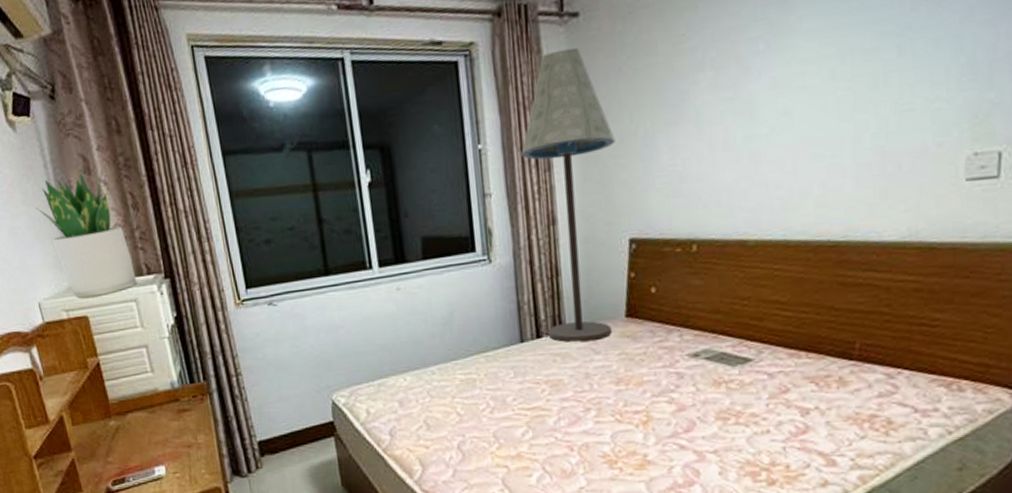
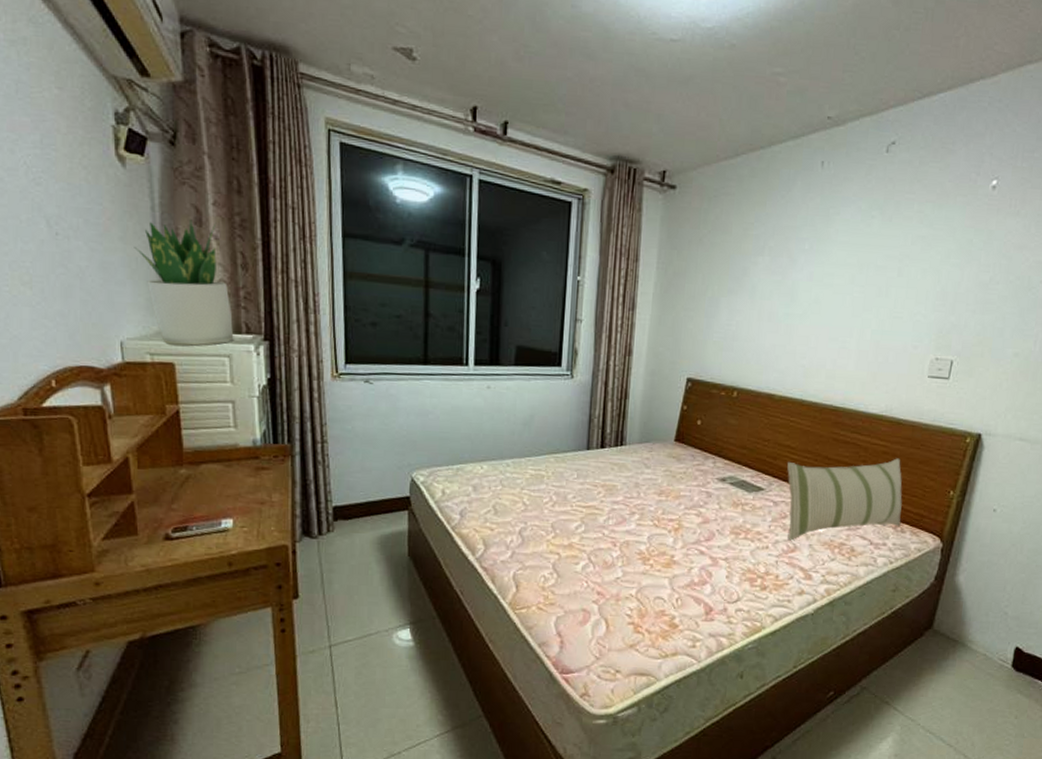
floor lamp: present [521,47,615,343] -> none [610,212,689,457]
pillow: none [779,294,957,420] -> present [787,458,902,541]

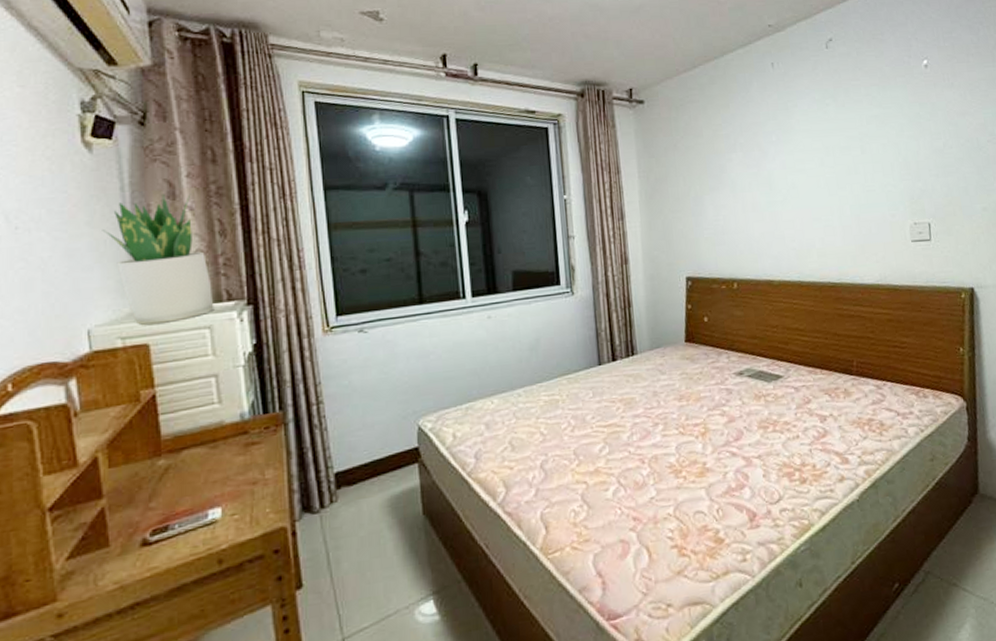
pillow: present [787,458,902,541] -> none [800,323,922,426]

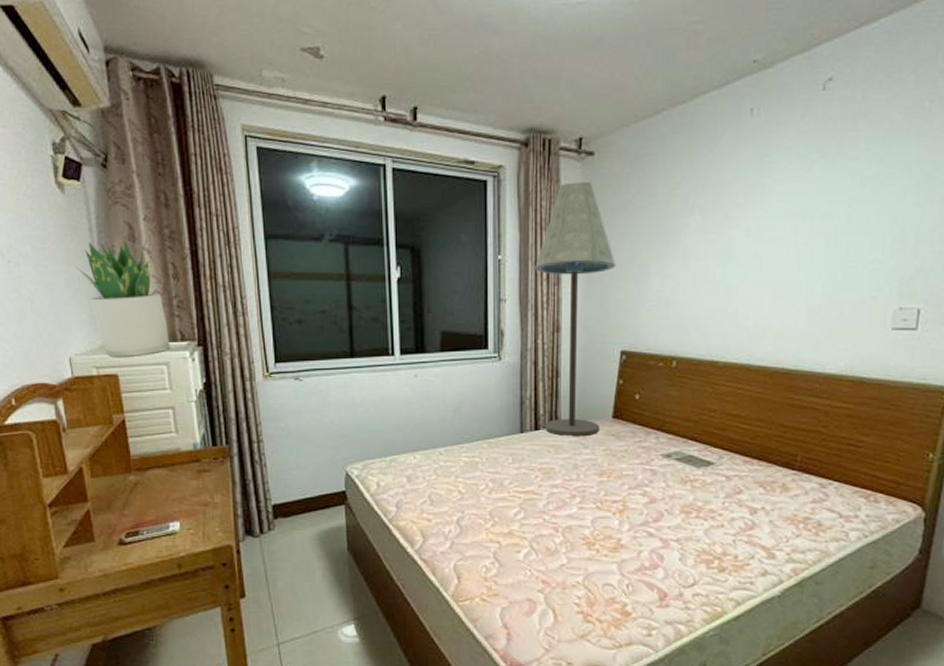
floor lamp: none [599,126,674,365] -> present [535,181,616,437]

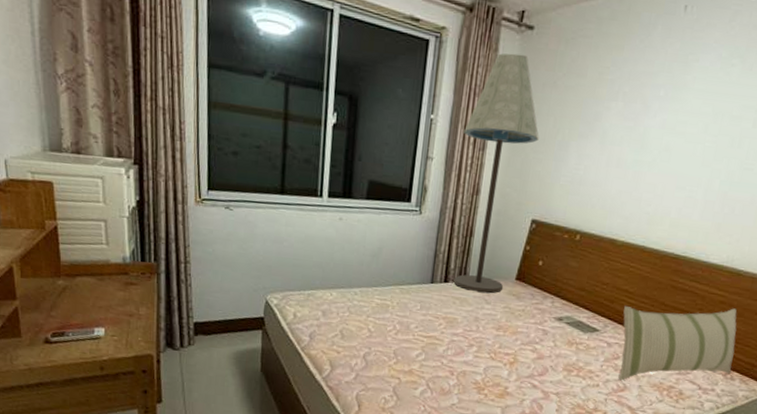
planter: present [76,236,170,357] -> none [16,45,107,167]
pillow: none [738,421,874,517] -> present [618,305,737,381]

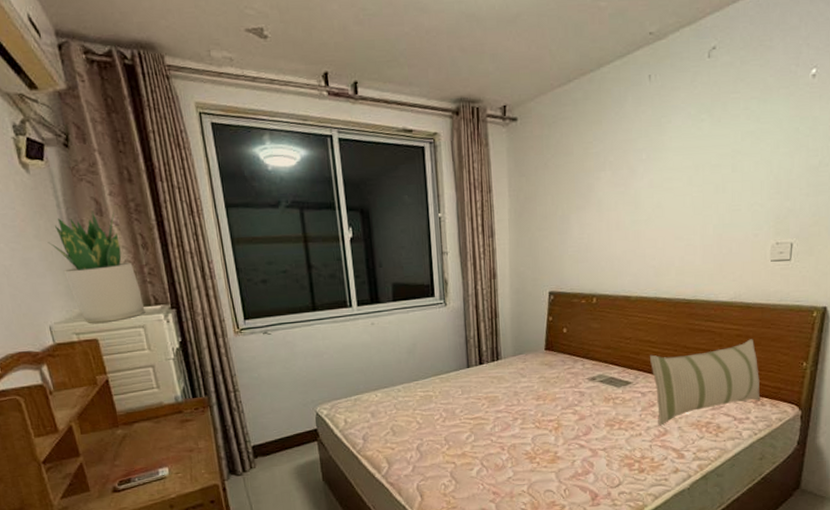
planter: none [16,45,107,167] -> present [47,210,145,323]
floor lamp: present [453,53,539,294] -> none [471,144,541,369]

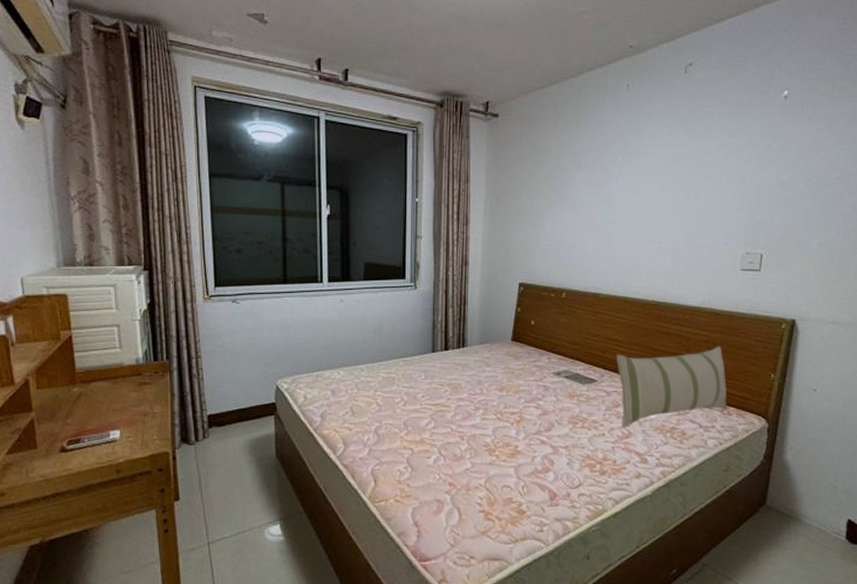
planter: present [47,210,145,323] -> none [32,170,118,278]

